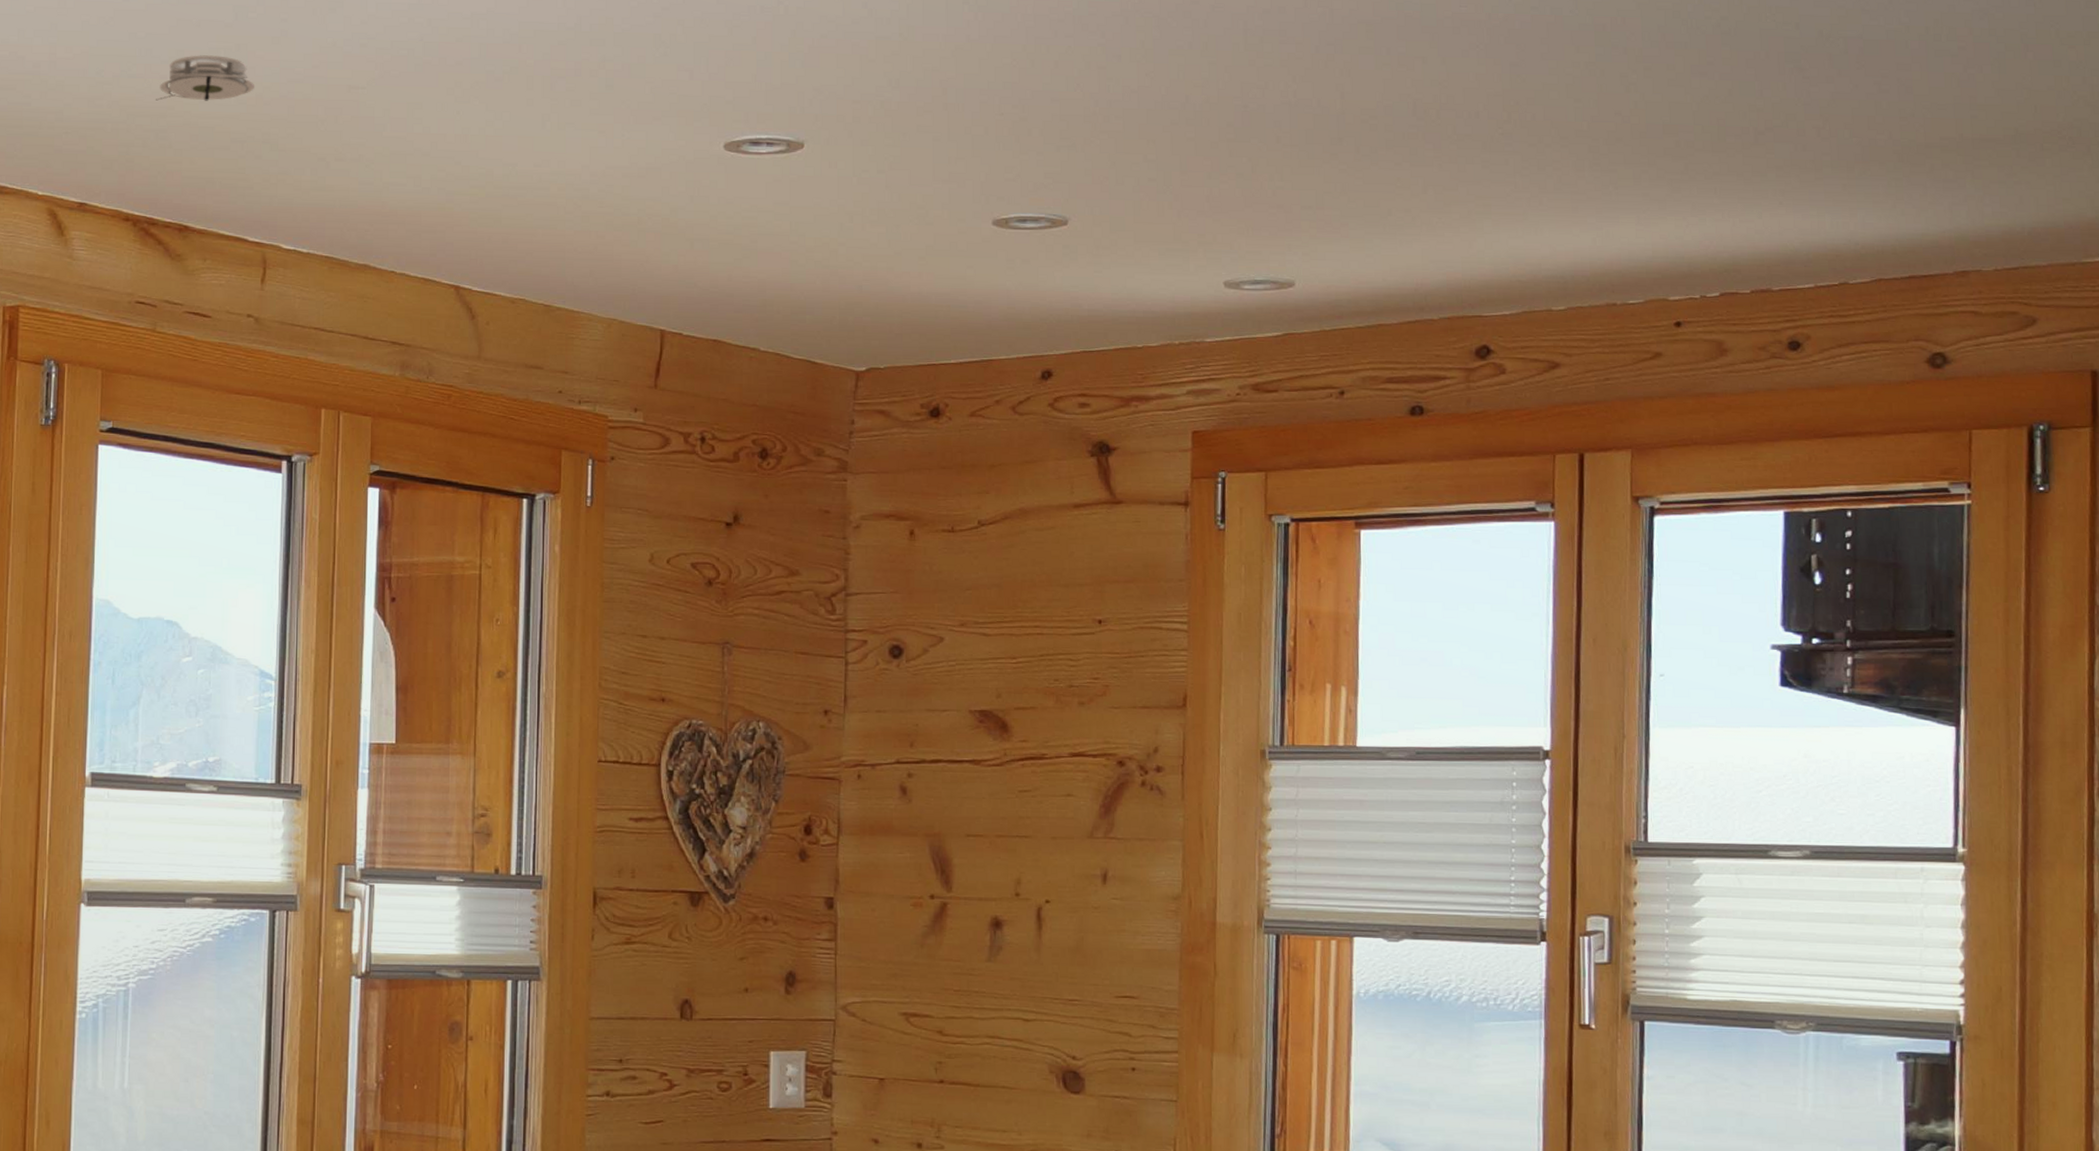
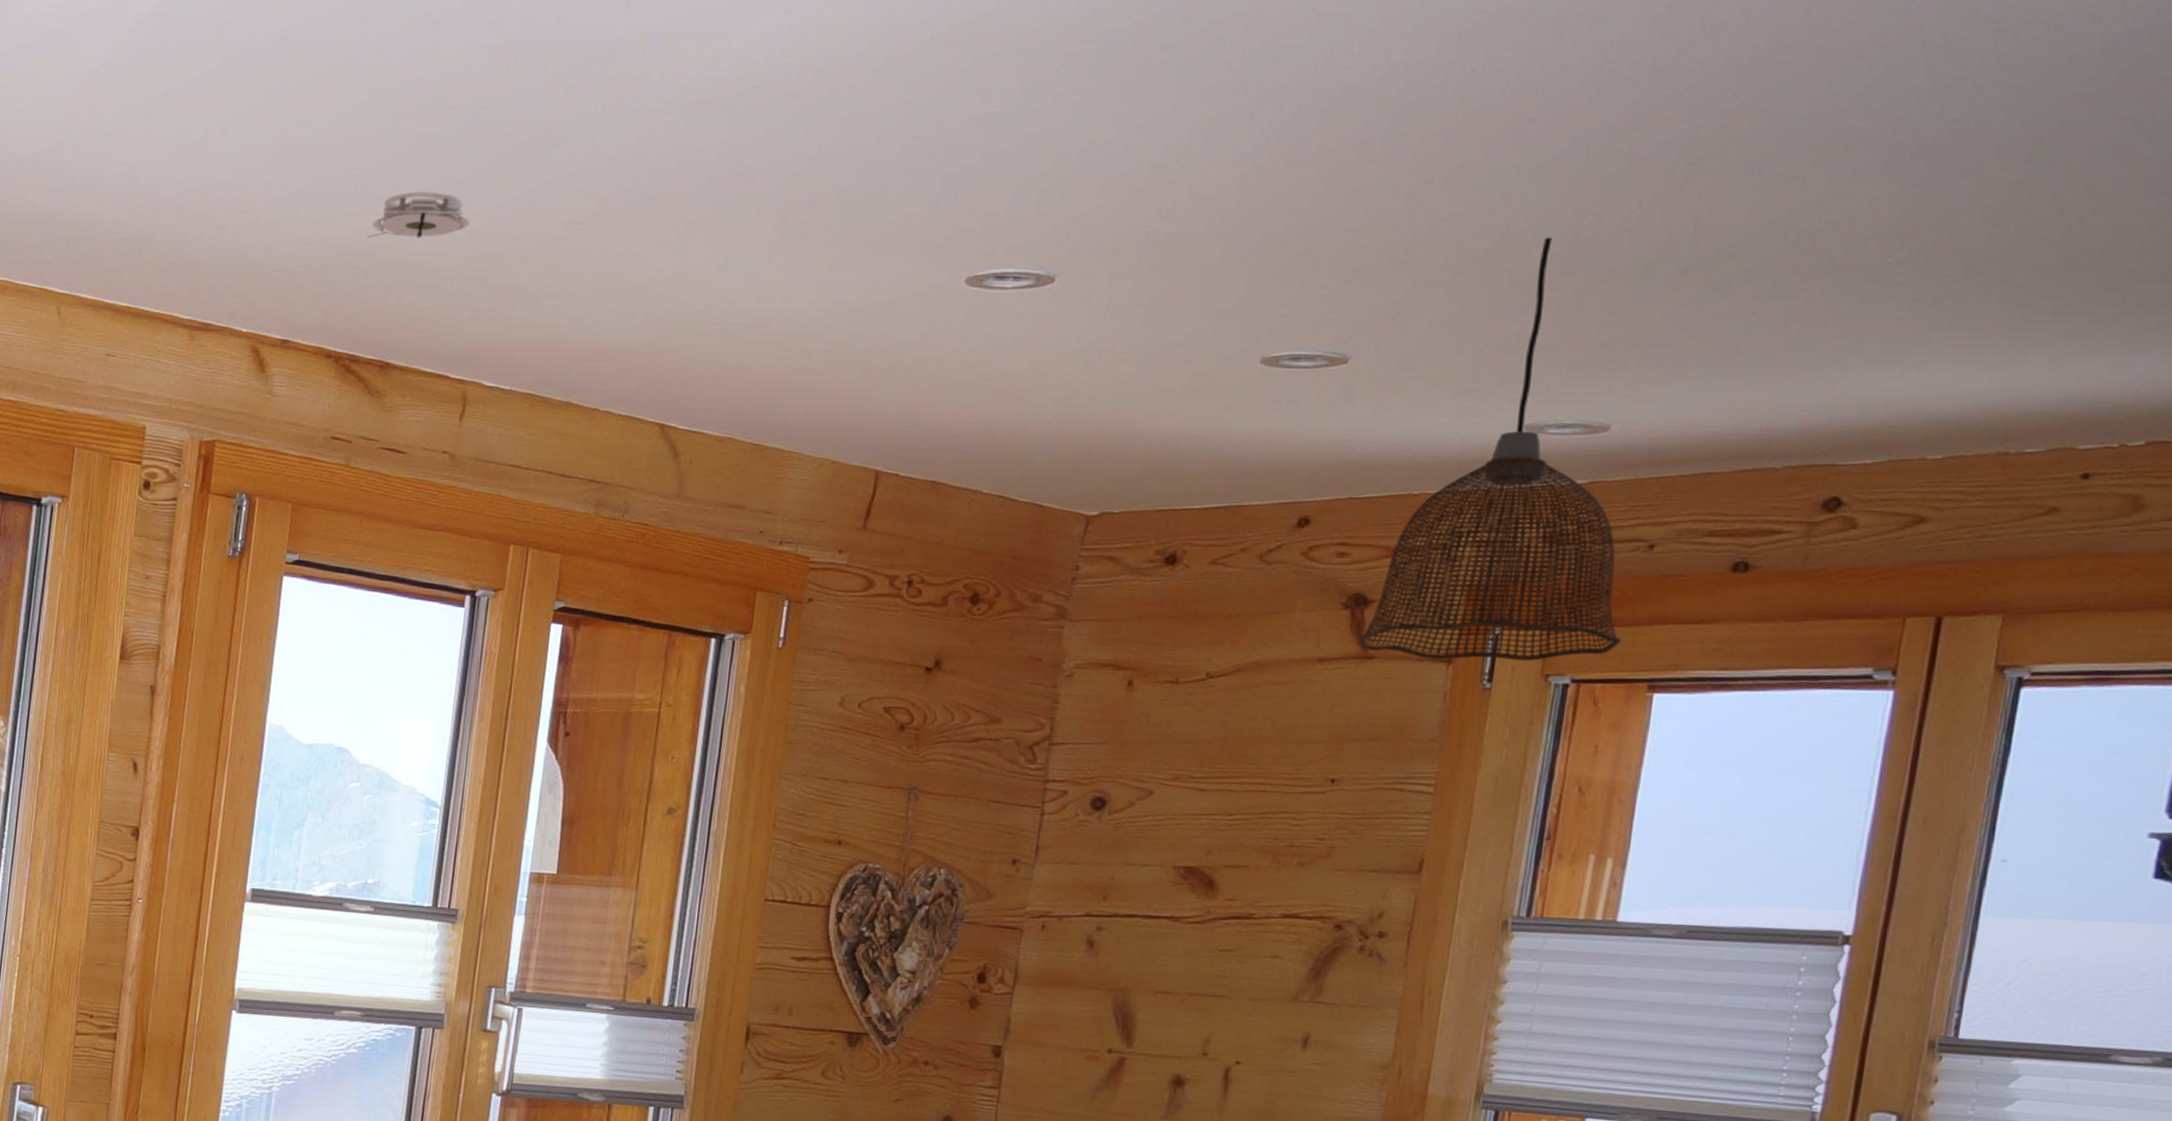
pendant lamp: none [1106,109,1328,503] -> present [1357,237,1622,661]

